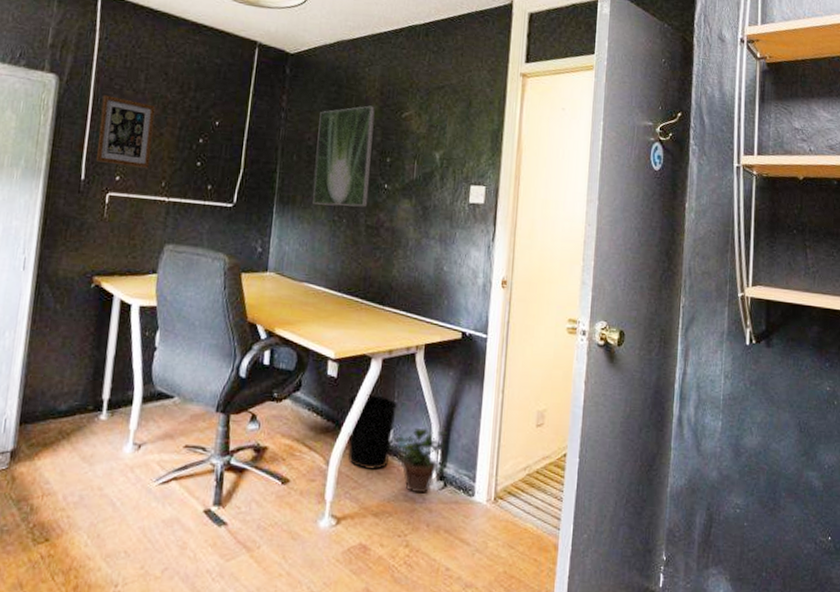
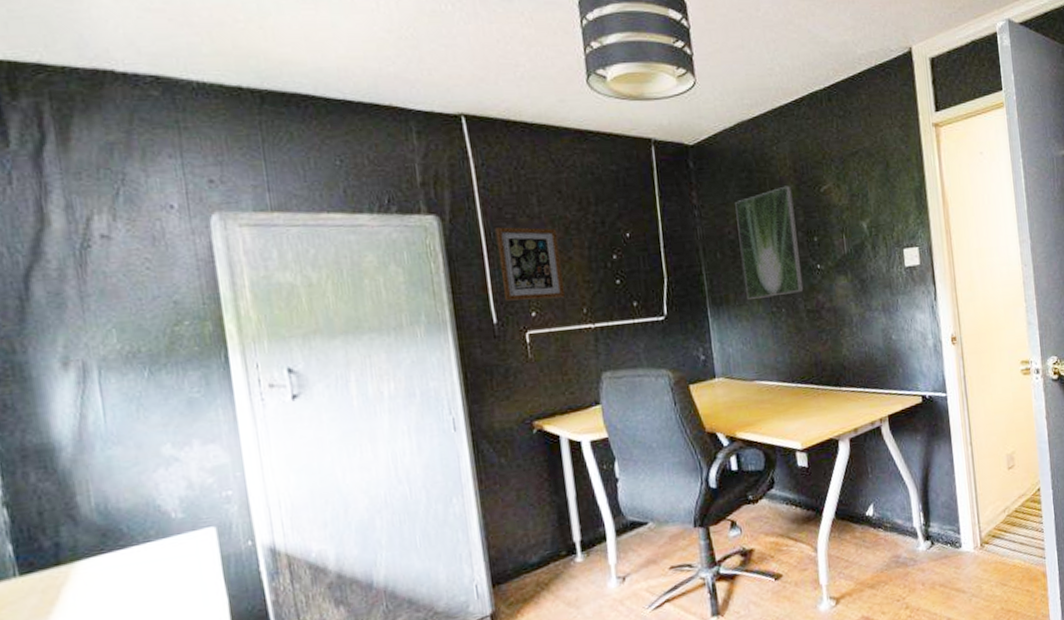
wastebasket: present [347,394,398,470] -> none [822,474,875,548]
potted plant: present [392,423,448,494] -> none [874,488,927,558]

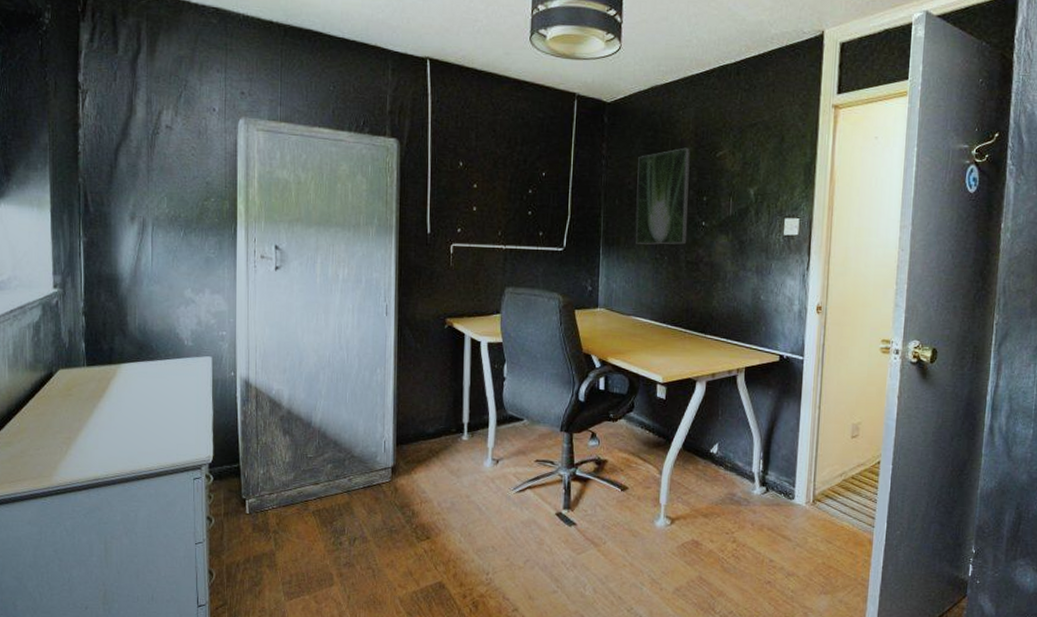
picture frame: present [495,227,565,301] -> none [438,155,487,220]

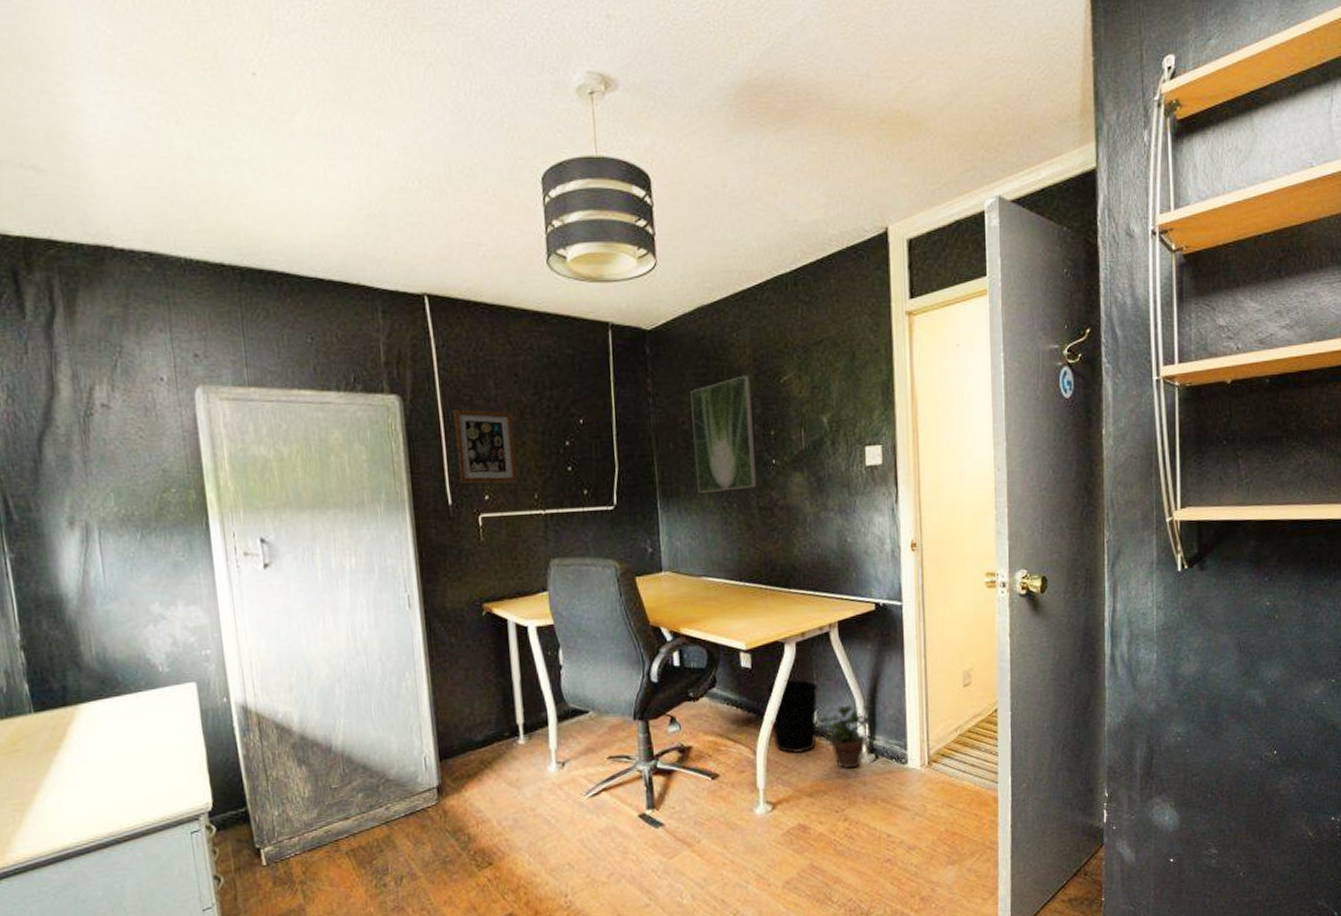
picture frame: none [438,155,487,220] -> present [453,409,517,483]
wastebasket: none [676,413,722,478] -> present [765,679,819,754]
potted plant: none [718,436,769,498] -> present [817,698,874,769]

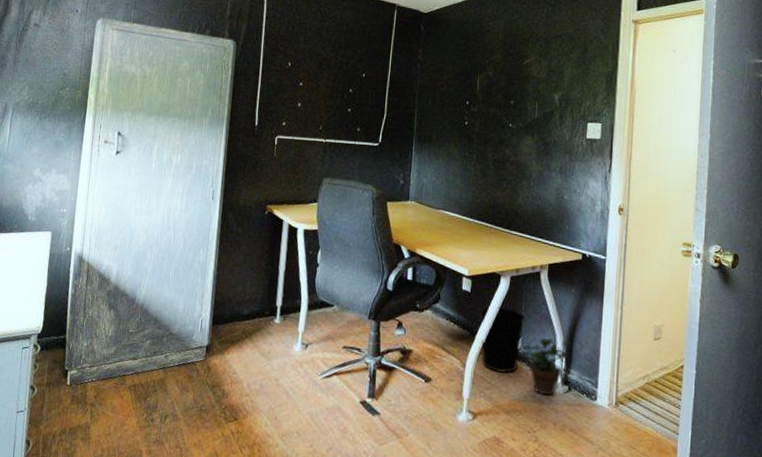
picture frame: present [453,409,517,483] -> none [267,55,313,115]
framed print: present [691,375,757,493] -> none [446,55,499,144]

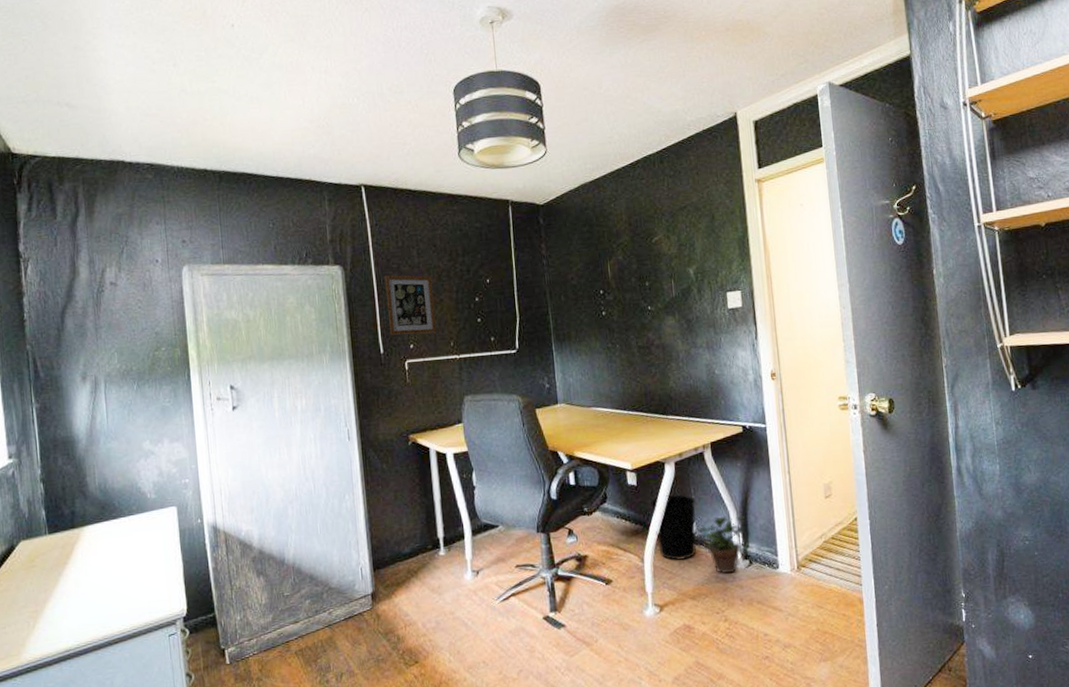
picture frame: none [267,55,313,115] -> present [384,275,436,335]

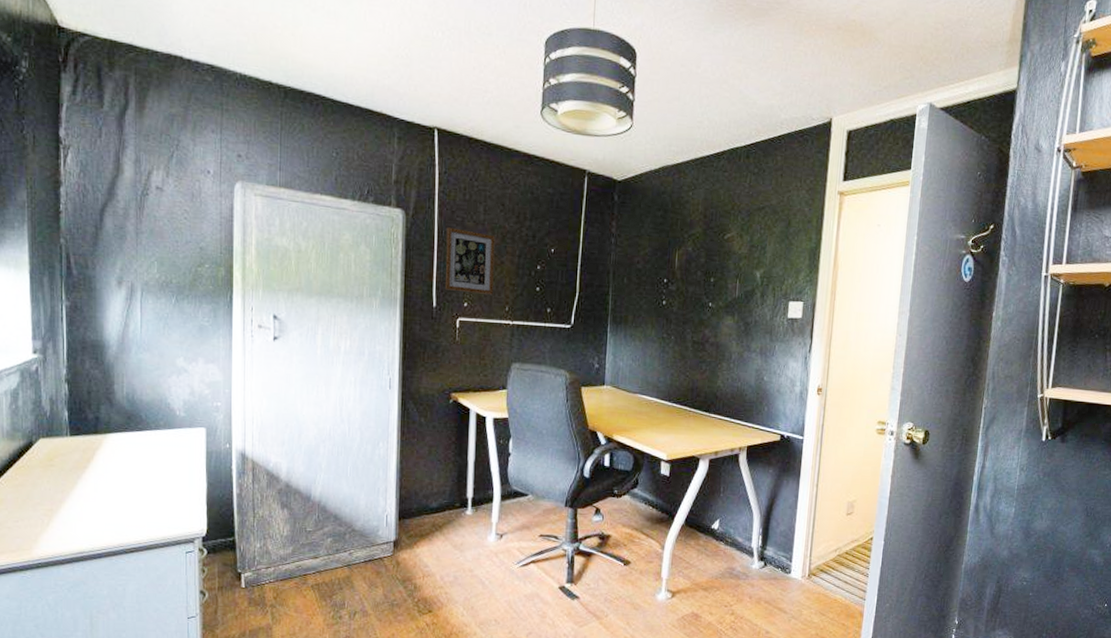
wastebasket: present [650,494,697,561] -> none [679,490,724,553]
potted plant: present [696,510,746,574] -> none [719,513,768,572]

